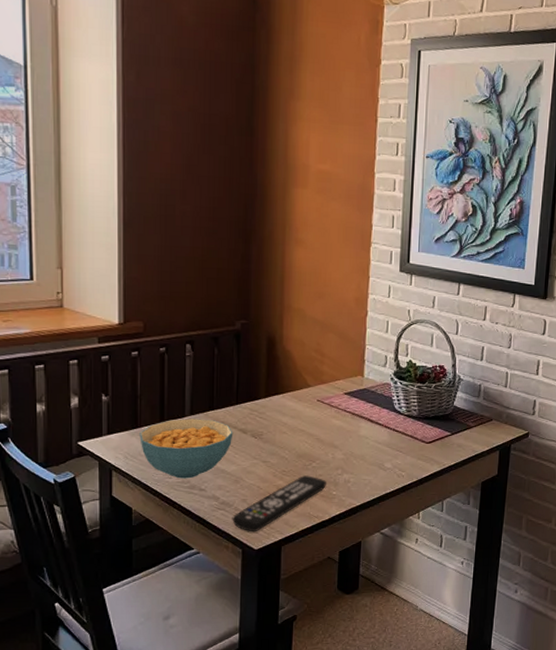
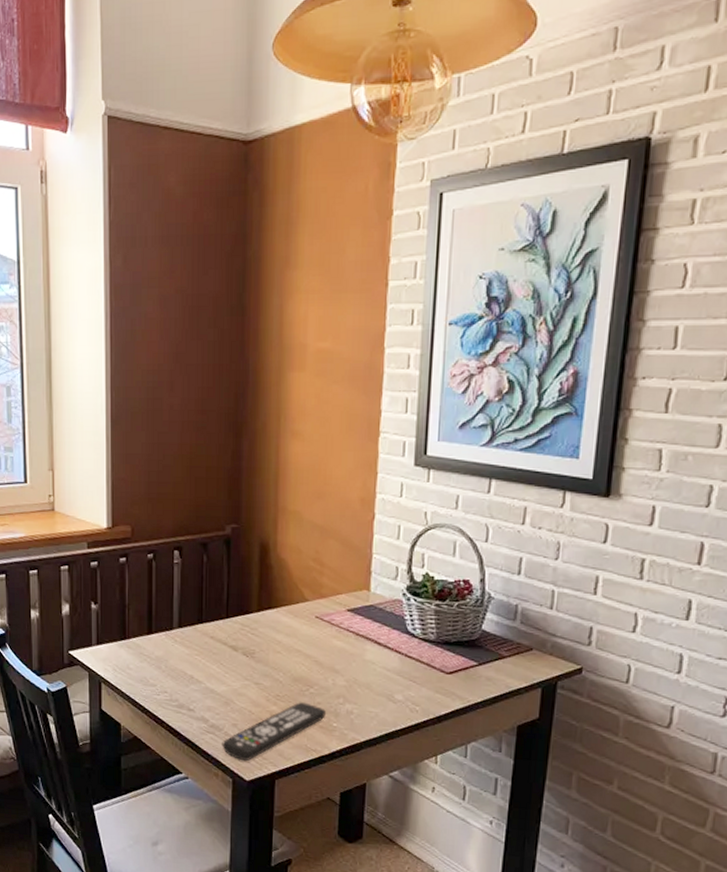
cereal bowl: present [139,419,233,479] -> none [128,631,223,697]

